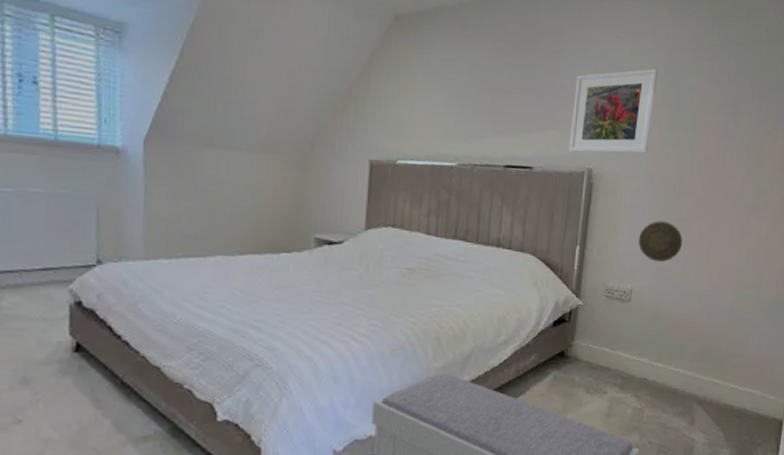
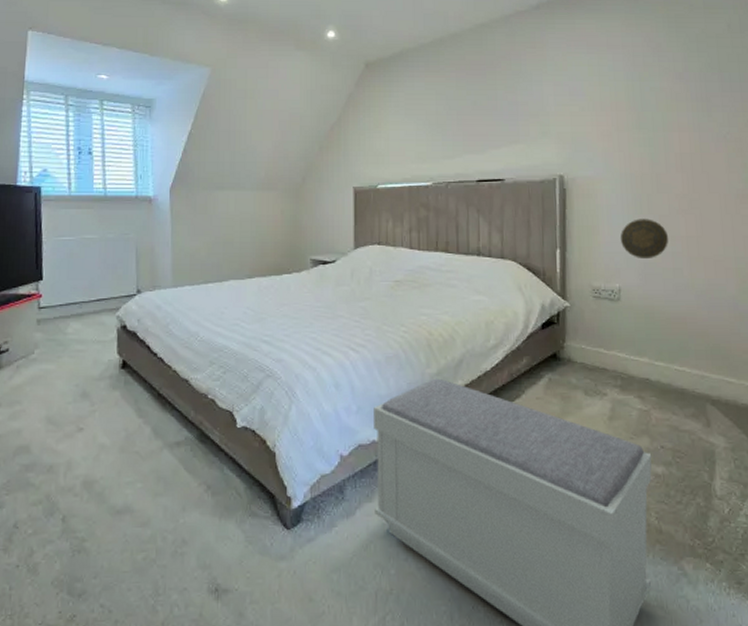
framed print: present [568,68,658,154] -> none [537,75,619,162]

